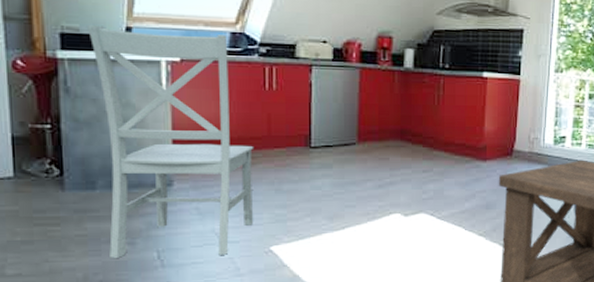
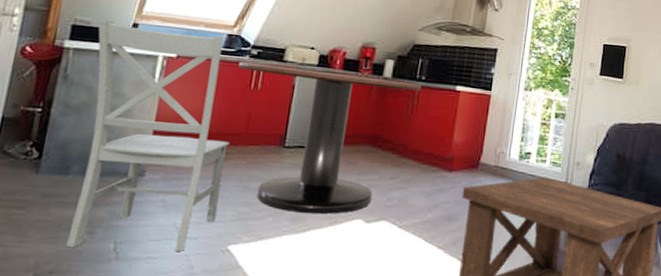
dining table: none [248,62,446,211] -> present [238,62,422,214]

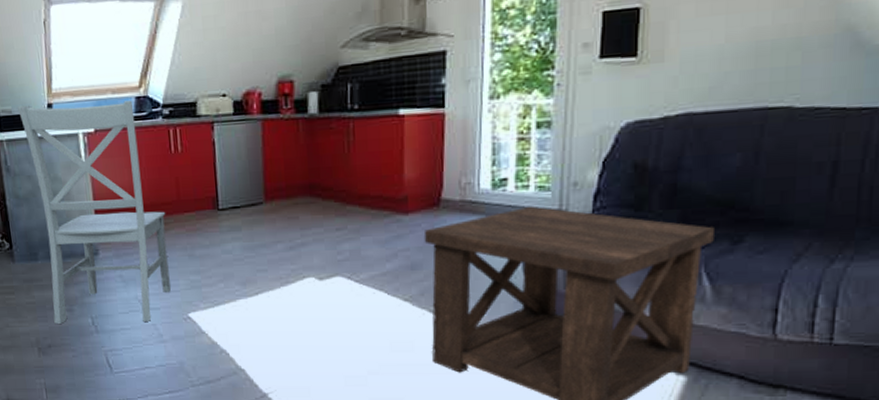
dining table: present [238,62,422,214] -> none [154,115,356,276]

